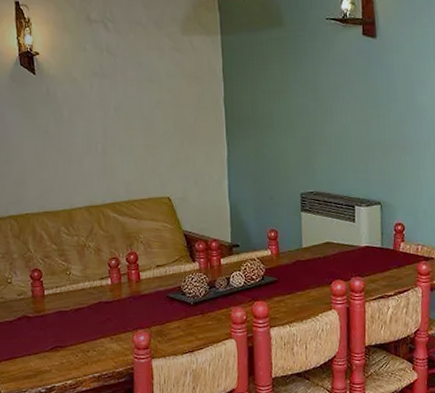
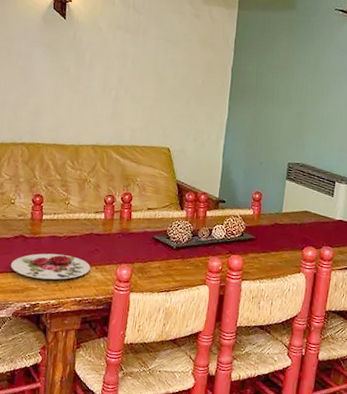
plate: none [18,330,105,360] -> present [11,253,90,280]

